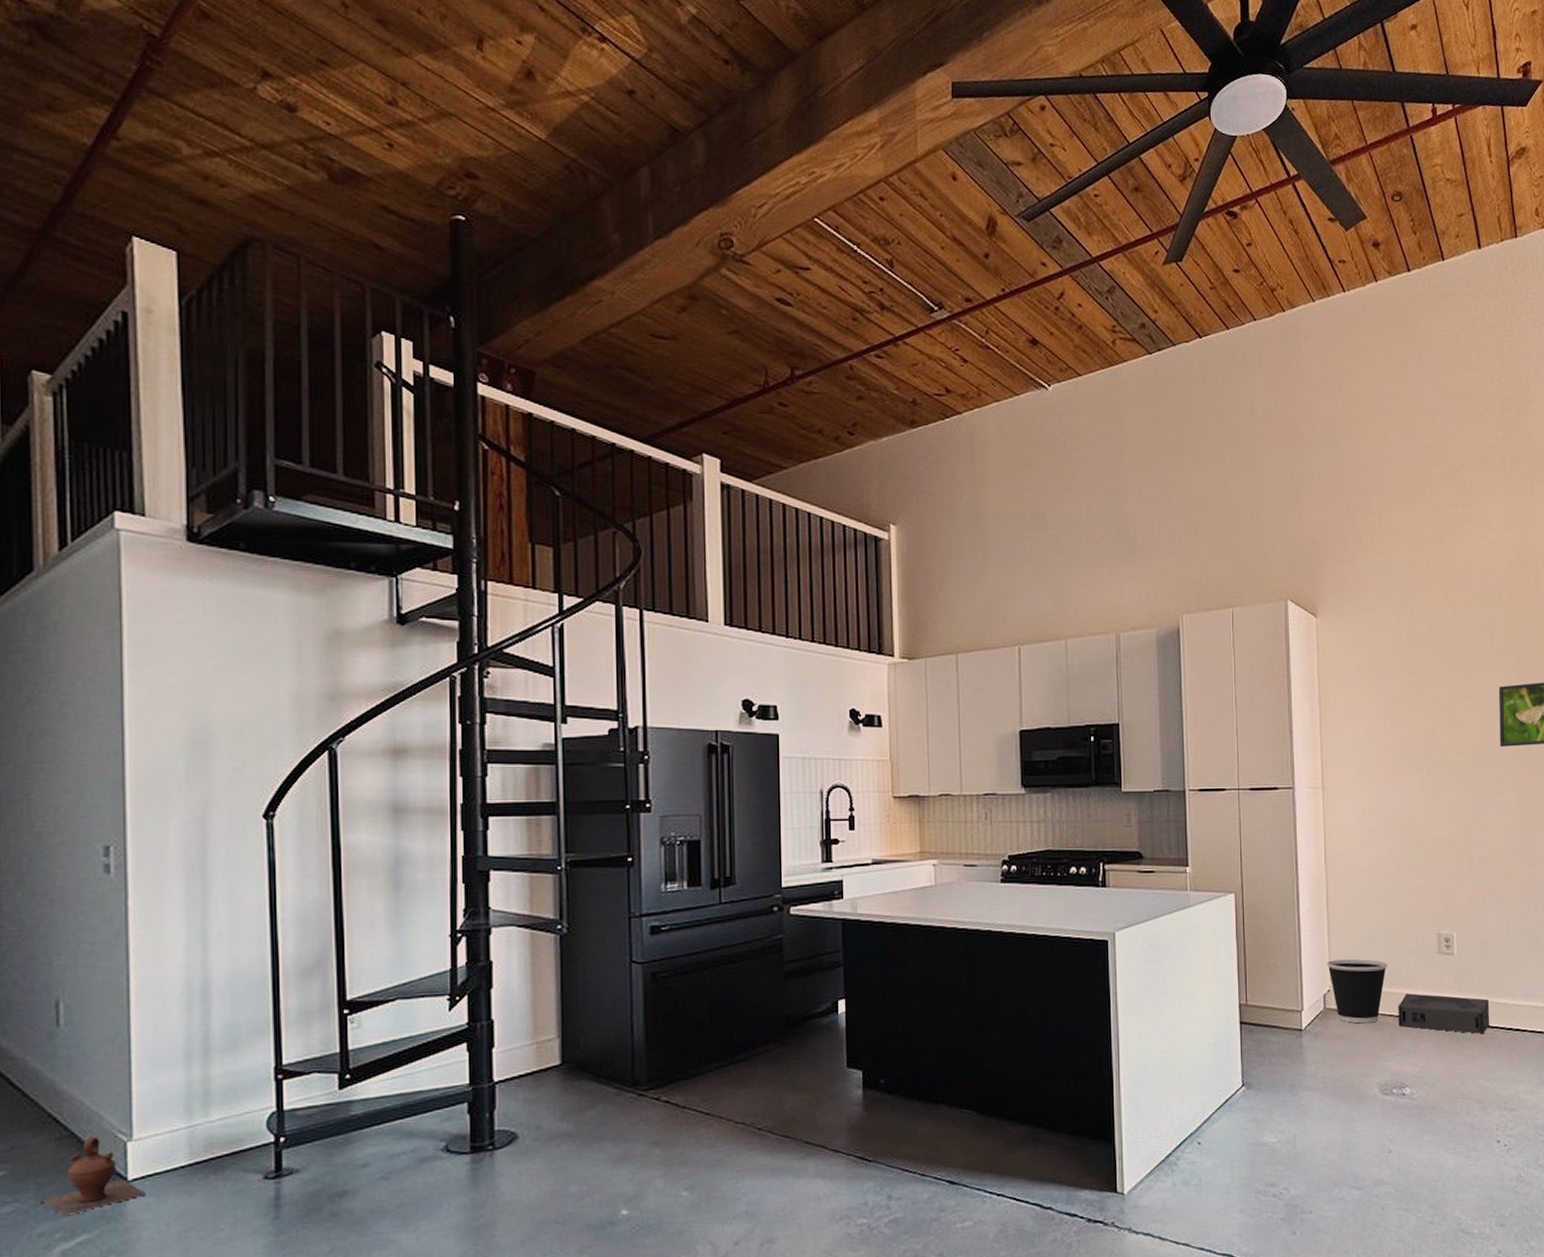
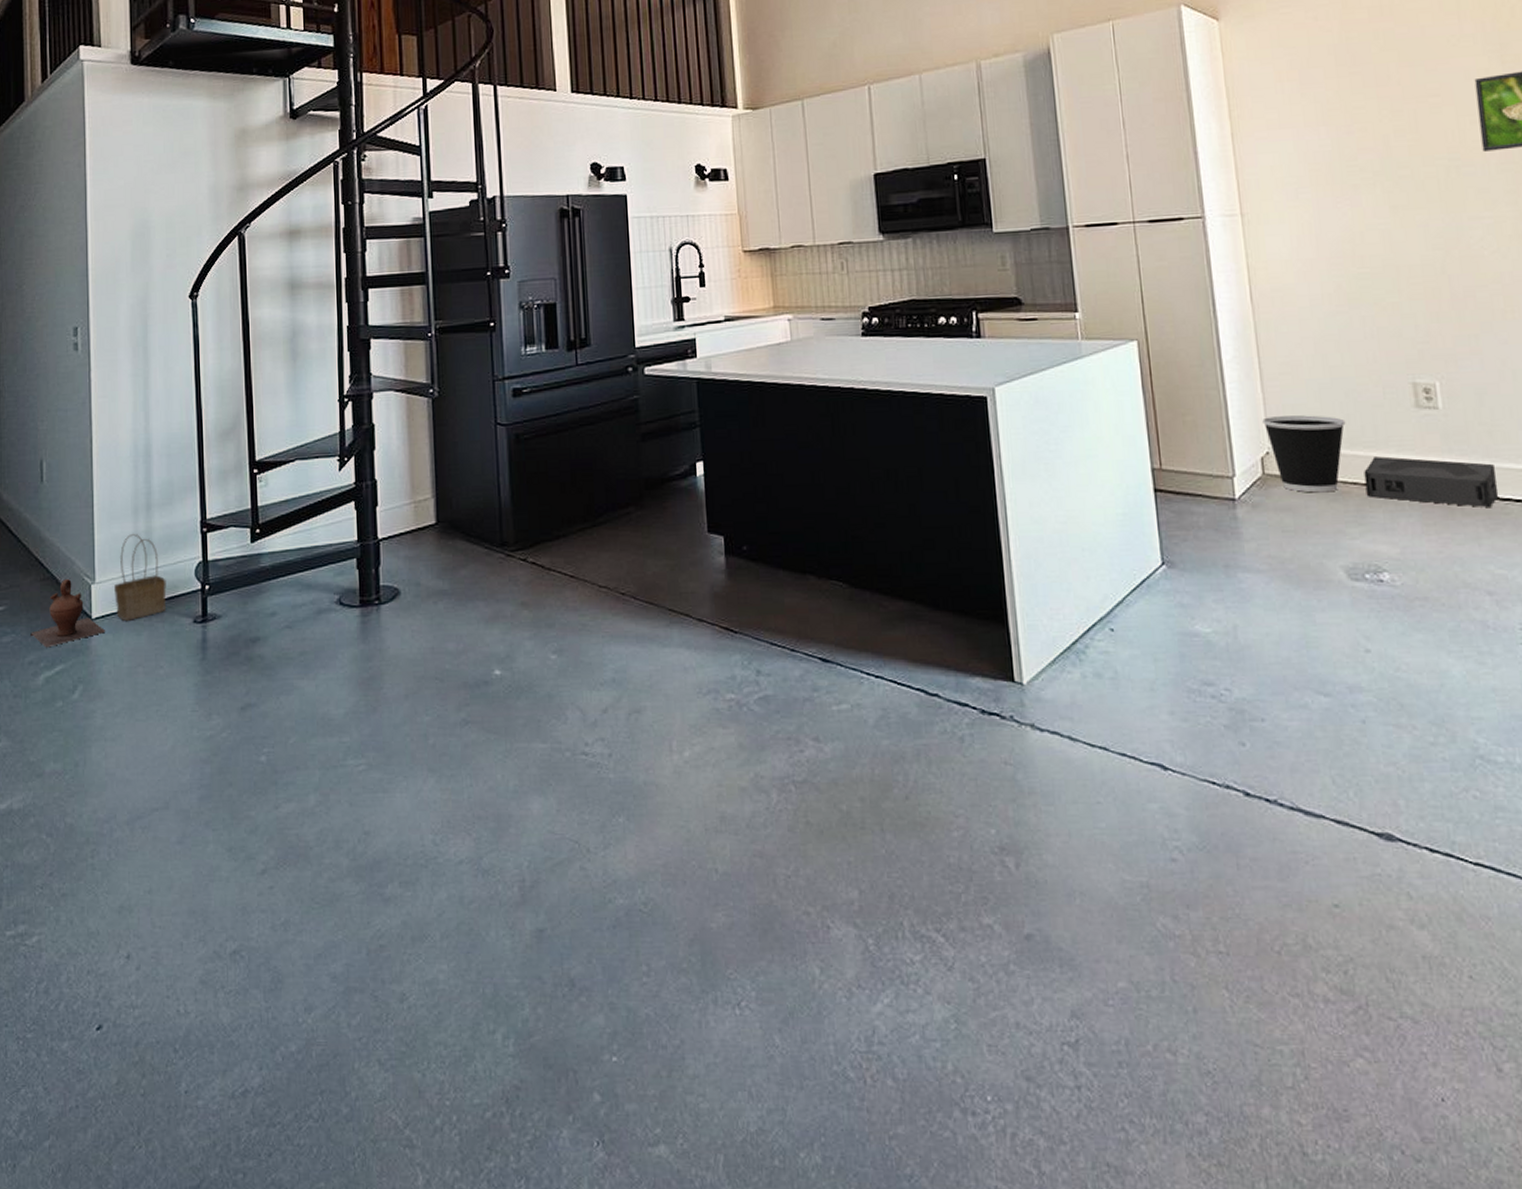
basket: none [159,1082,229,1182] -> present [114,533,166,622]

